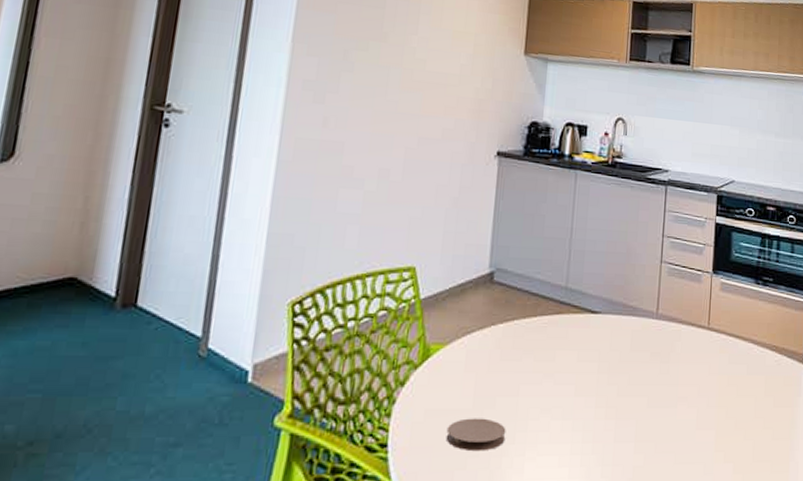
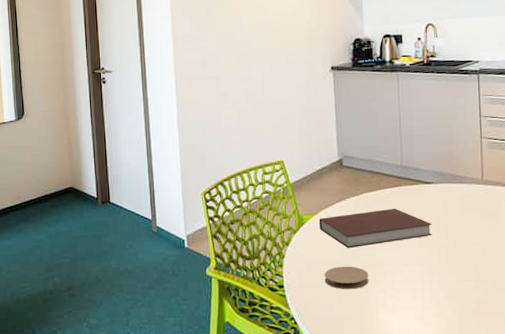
notebook: none [450,342,594,394] -> present [319,208,433,249]

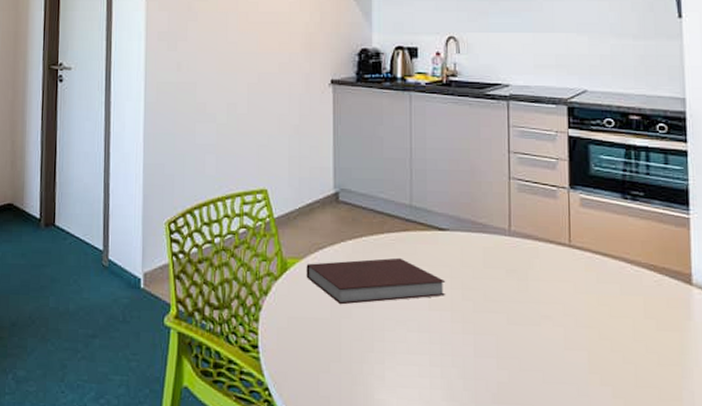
coaster: present [324,266,369,290] -> none [309,326,364,358]

